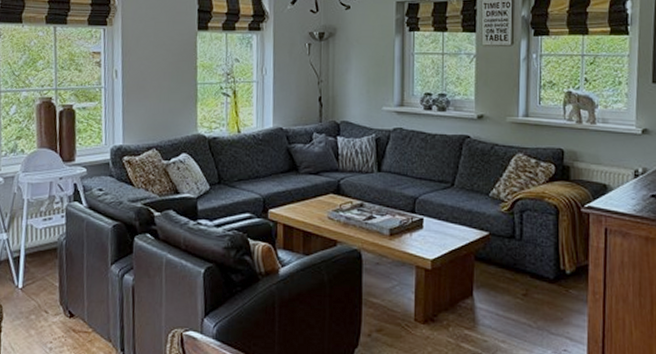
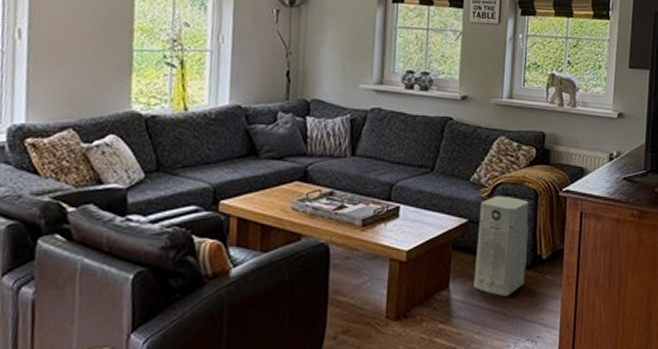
air purifier: none [497,210,551,308] -> present [474,195,529,296]

